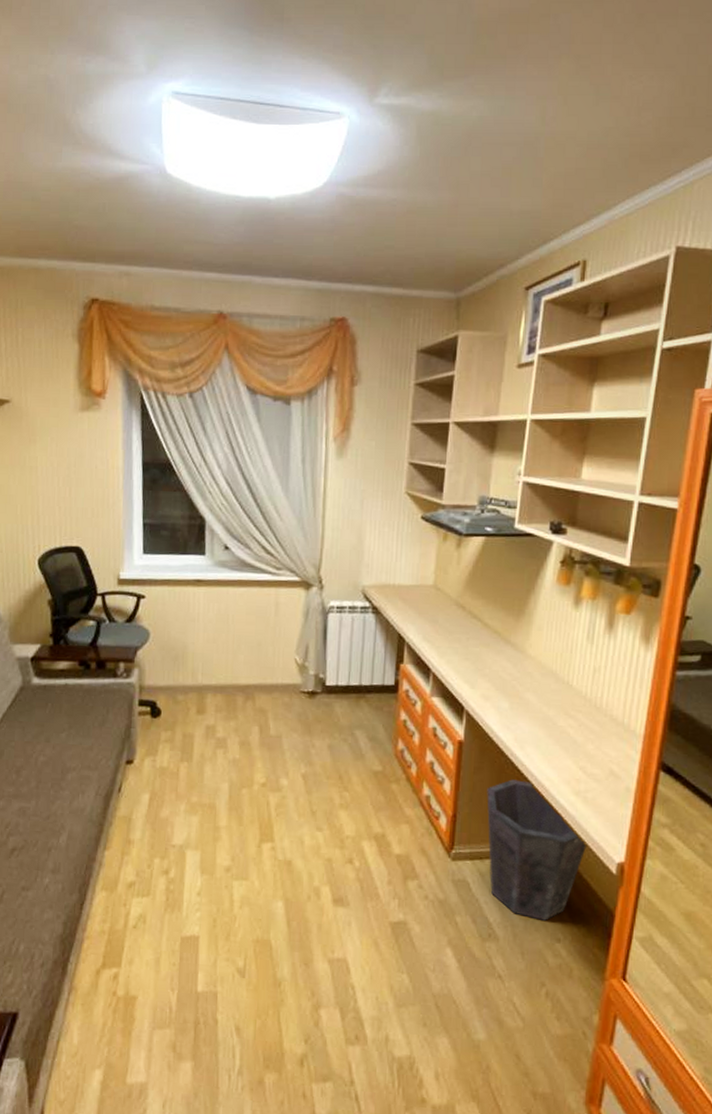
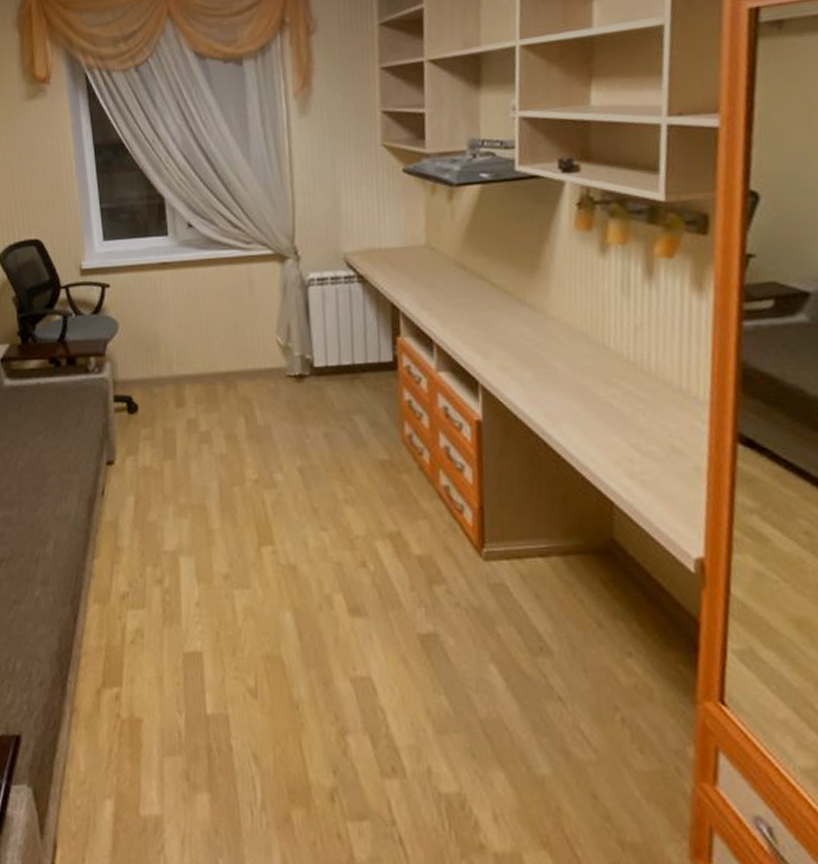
waste bin: present [487,779,588,921] -> none [517,463,653,631]

